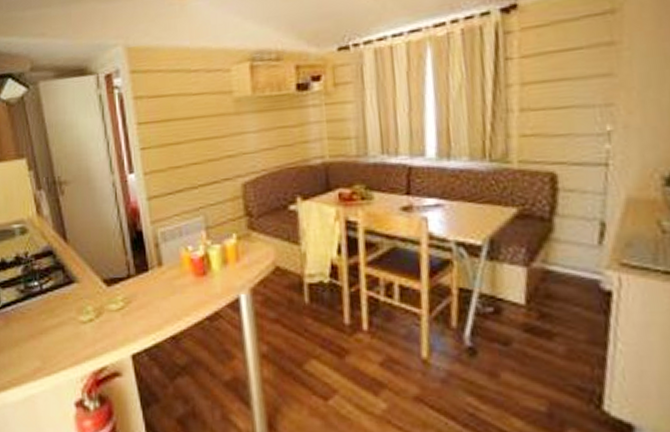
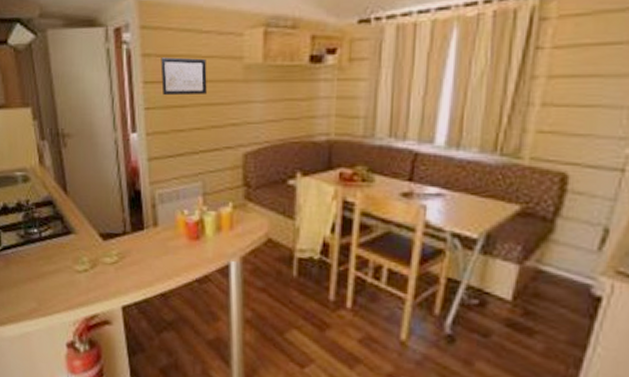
wall art: none [152,96,200,135] -> present [160,57,207,96]

